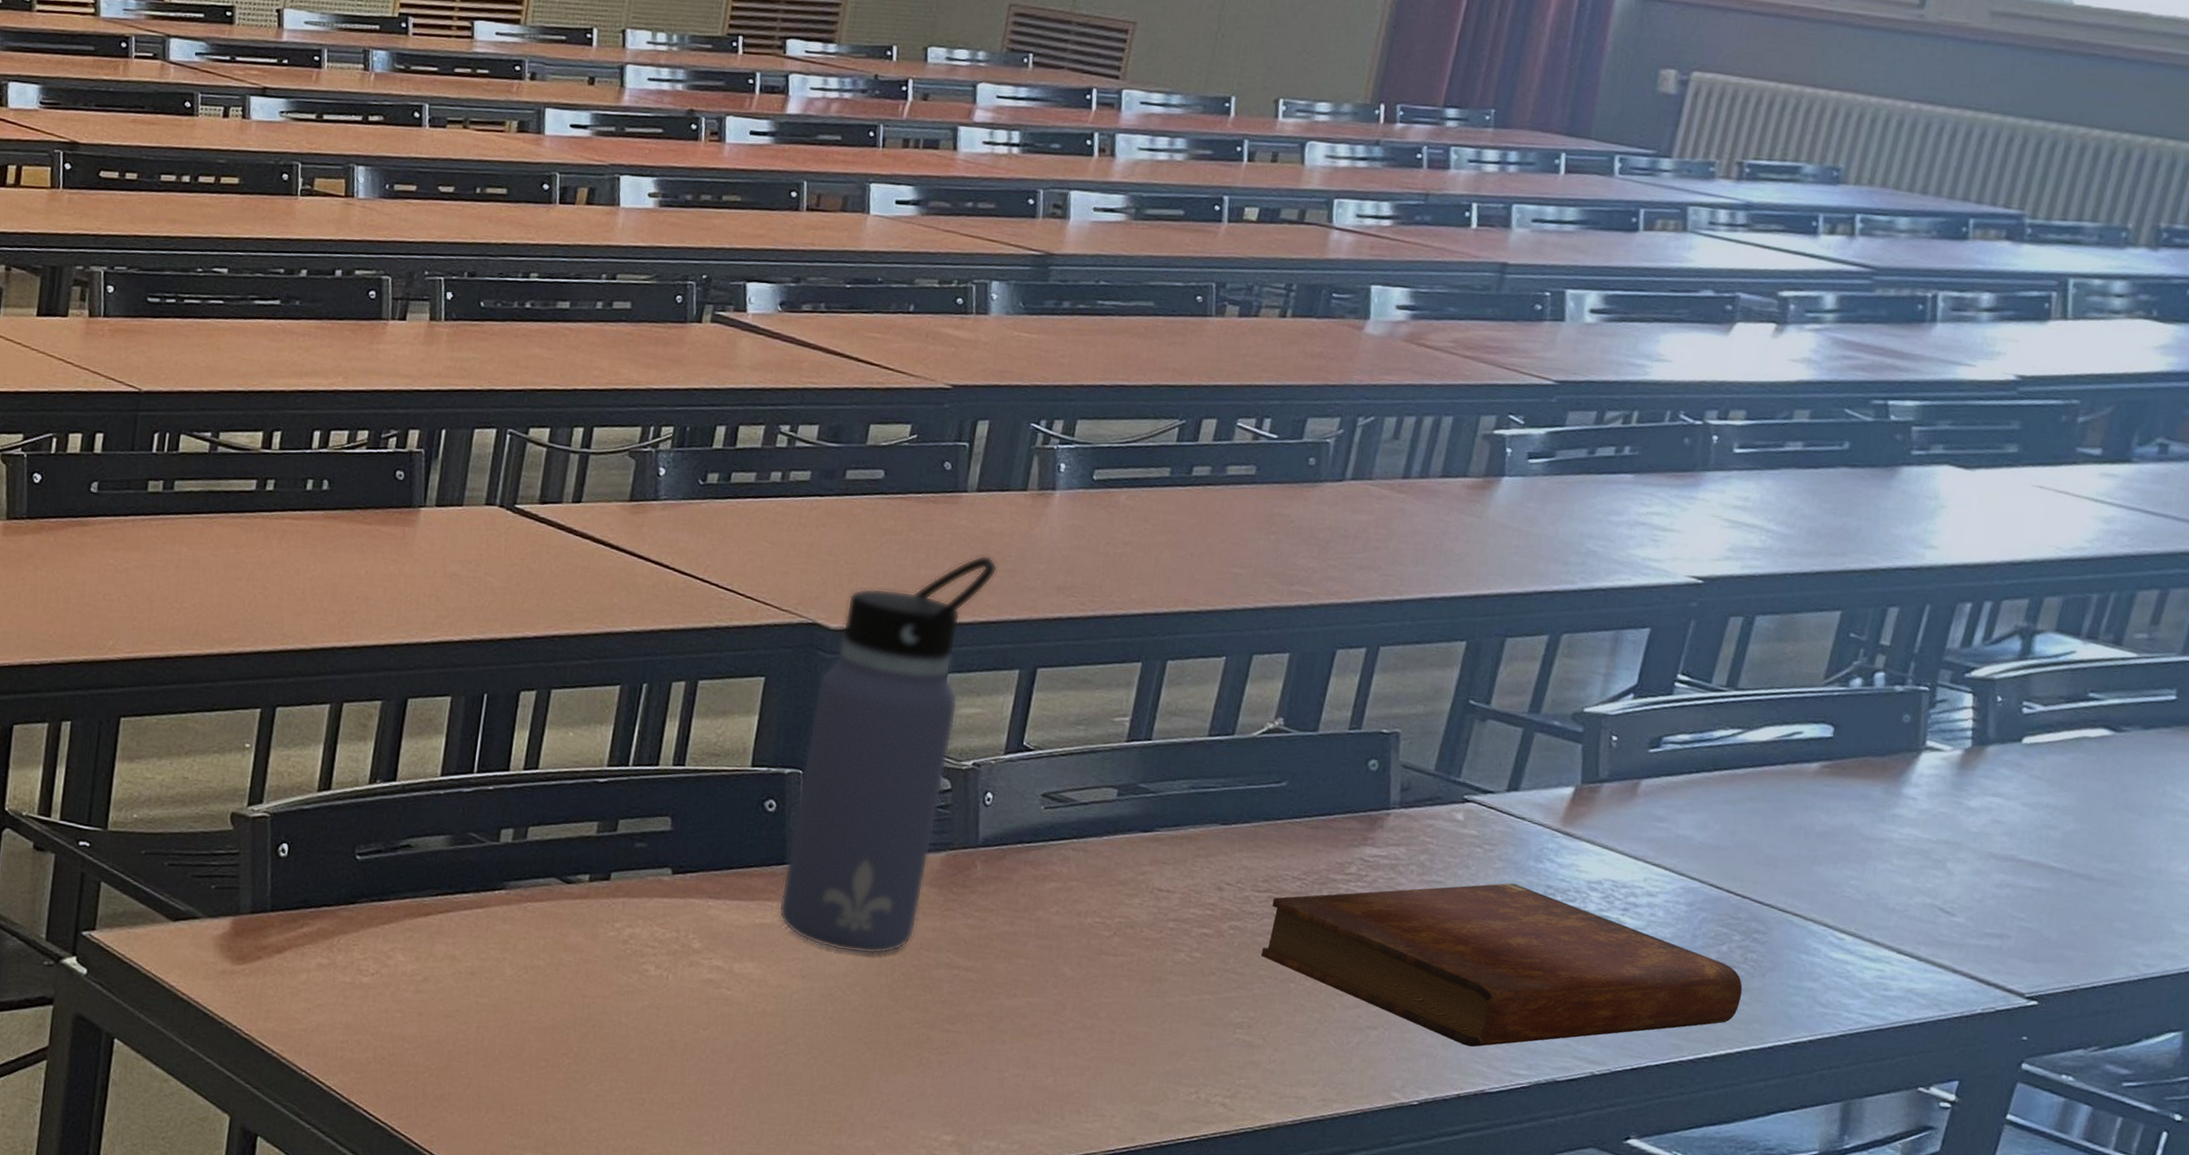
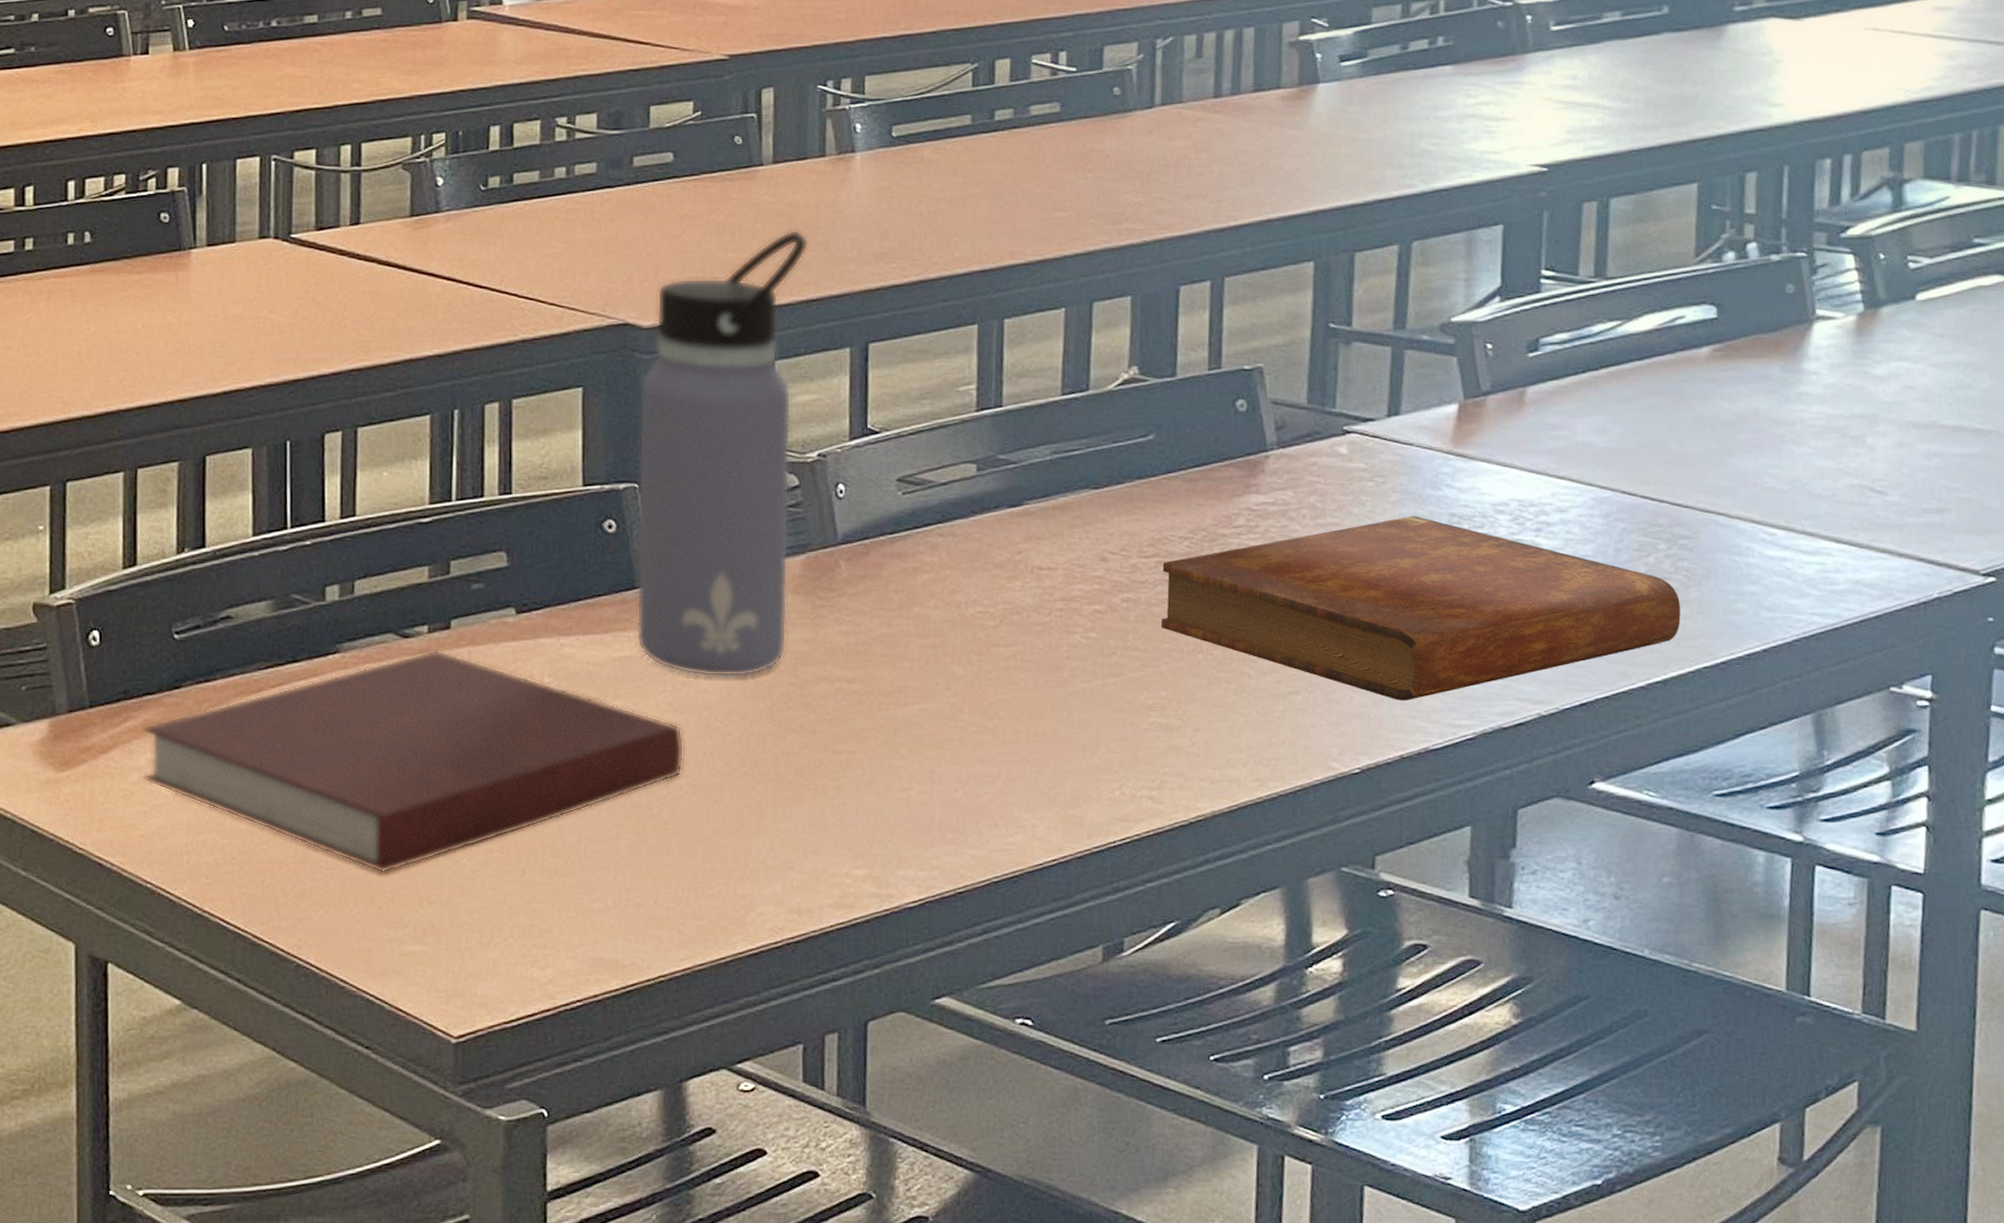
notebook: none [310,896,808,1089] -> present [142,650,685,873]

